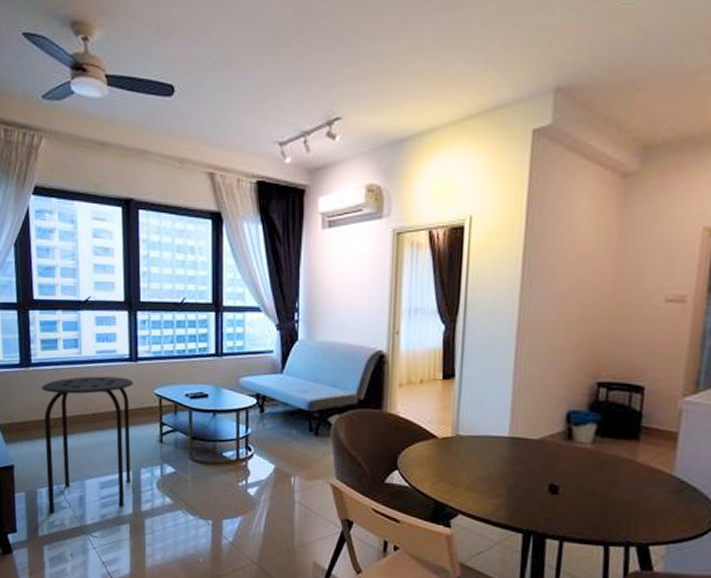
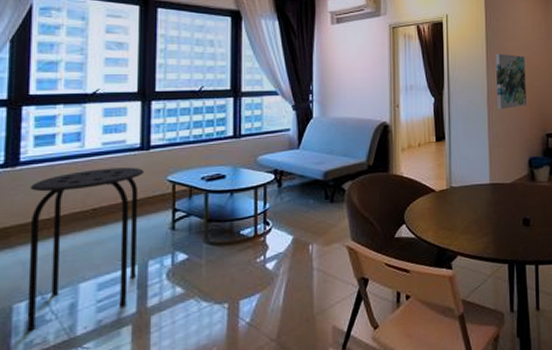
wall art: none [530,270,579,345] -> present [496,53,527,109]

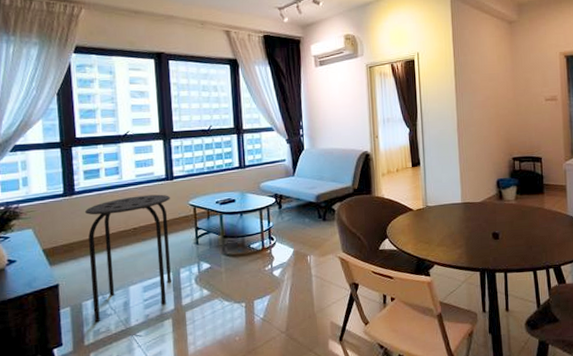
wall art: present [496,53,527,109] -> none [464,86,494,137]

